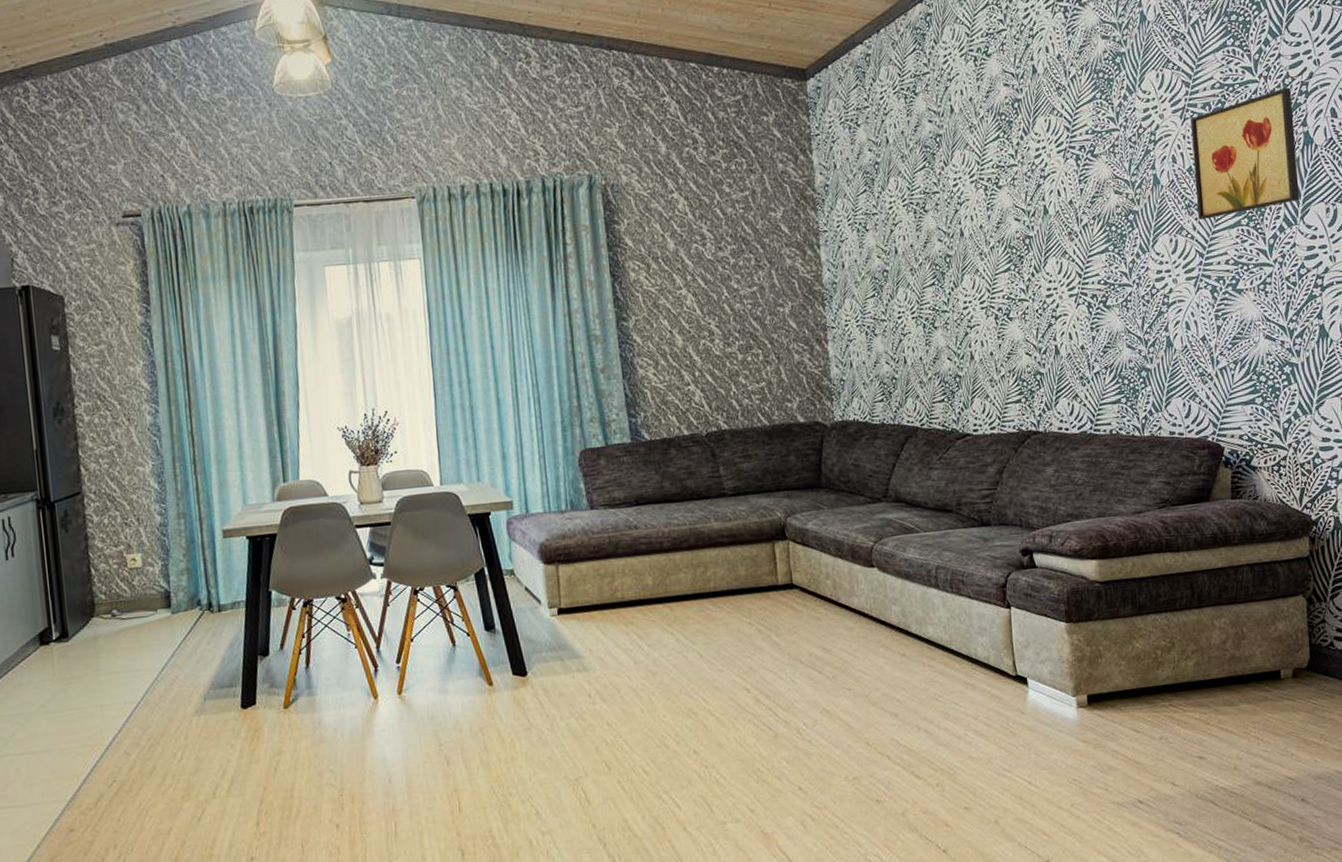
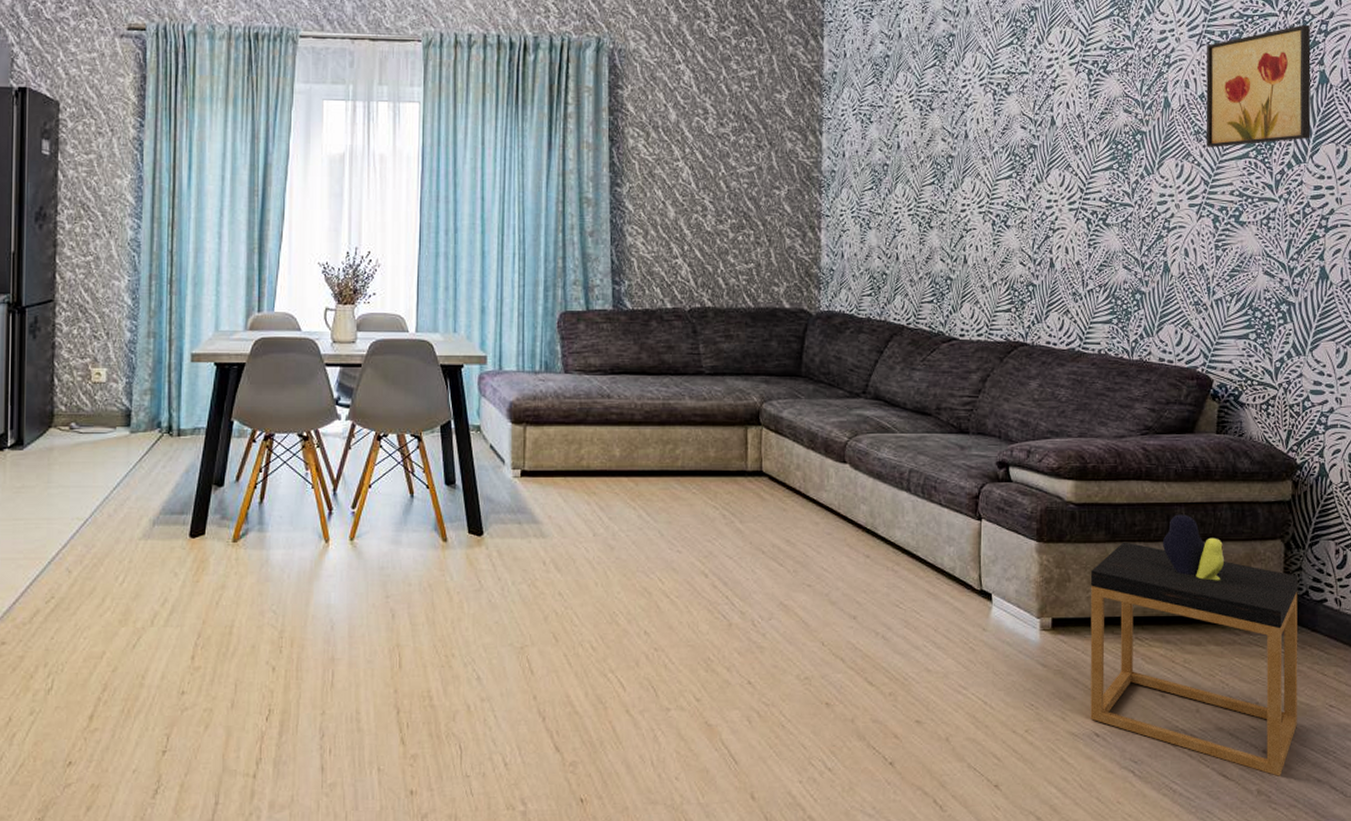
side table: none [1120,581,1332,822] -> present [1090,514,1298,776]

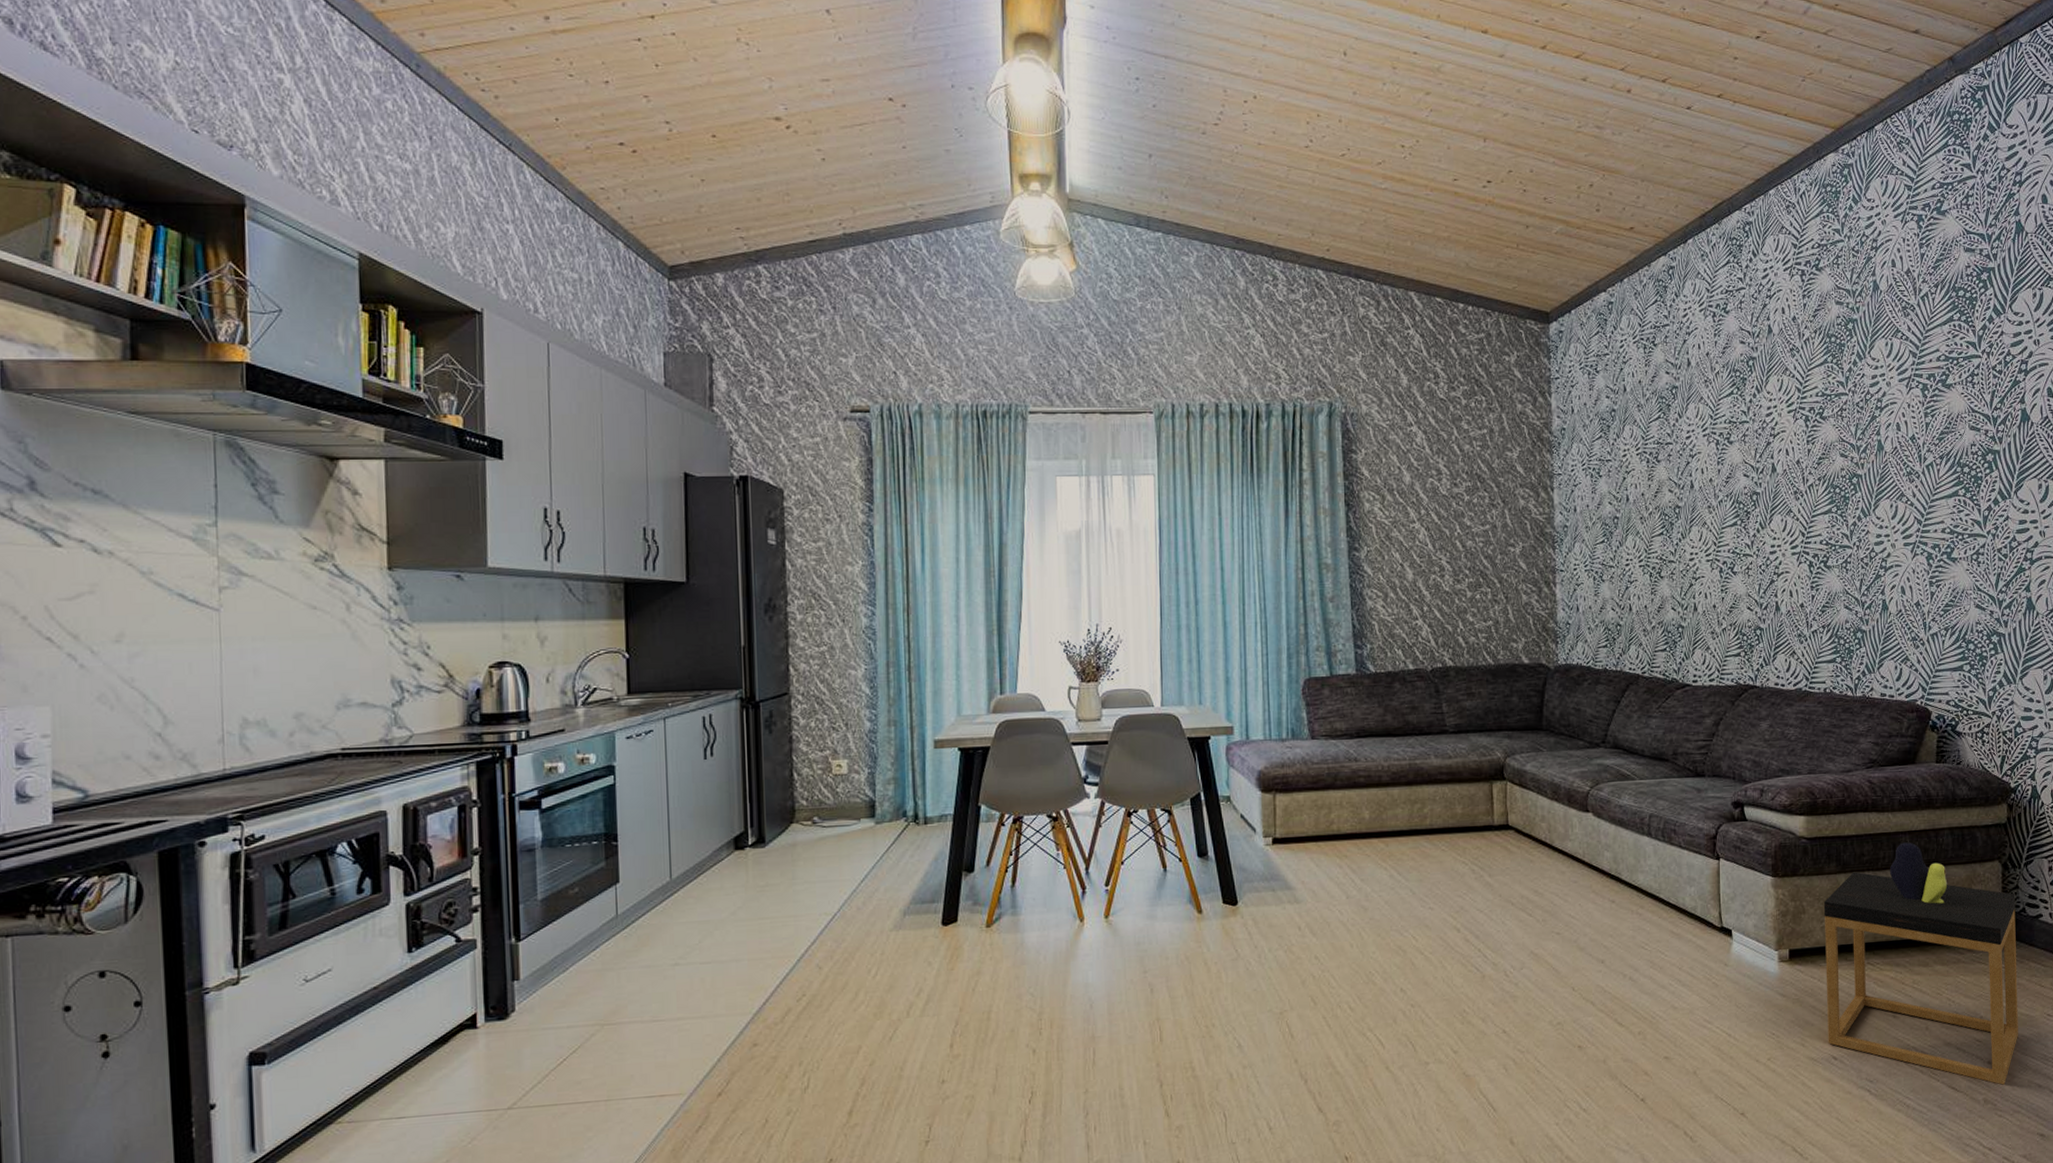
wall art: present [1206,25,1311,147] -> none [1916,365,2015,487]

